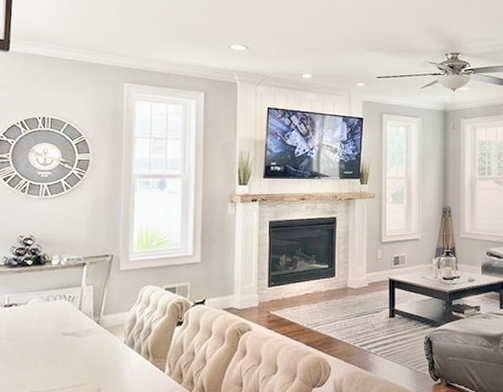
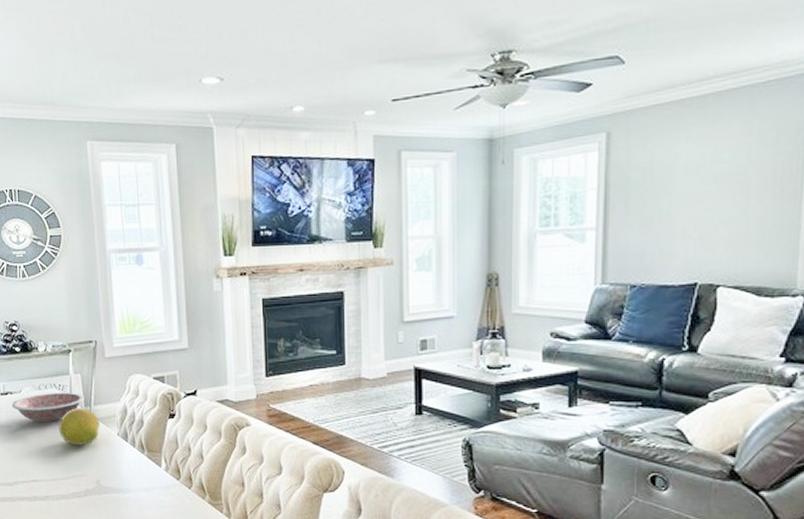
bowl: none [15,303,94,332] -> present [11,392,84,421]
fruit: none [63,318,107,355] -> present [59,408,100,446]

